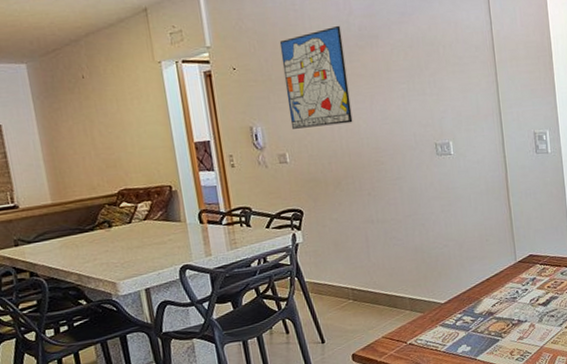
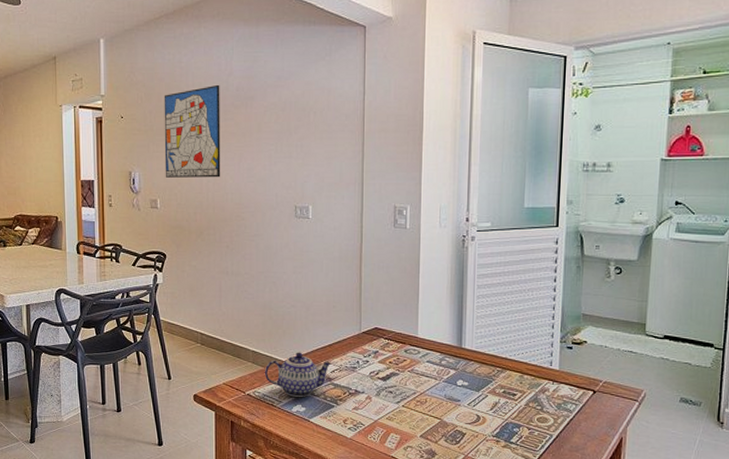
teapot: none [424,291,492,338] -> present [264,352,332,397]

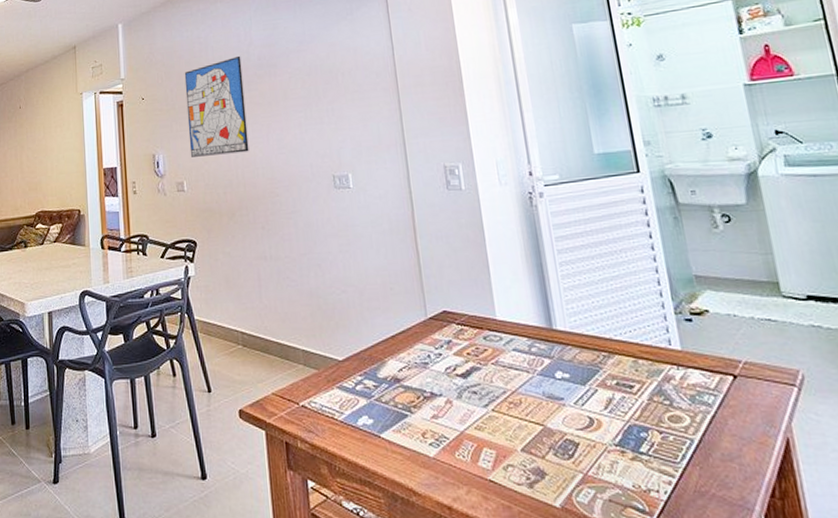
teapot: present [264,352,332,397] -> none [318,347,399,406]

